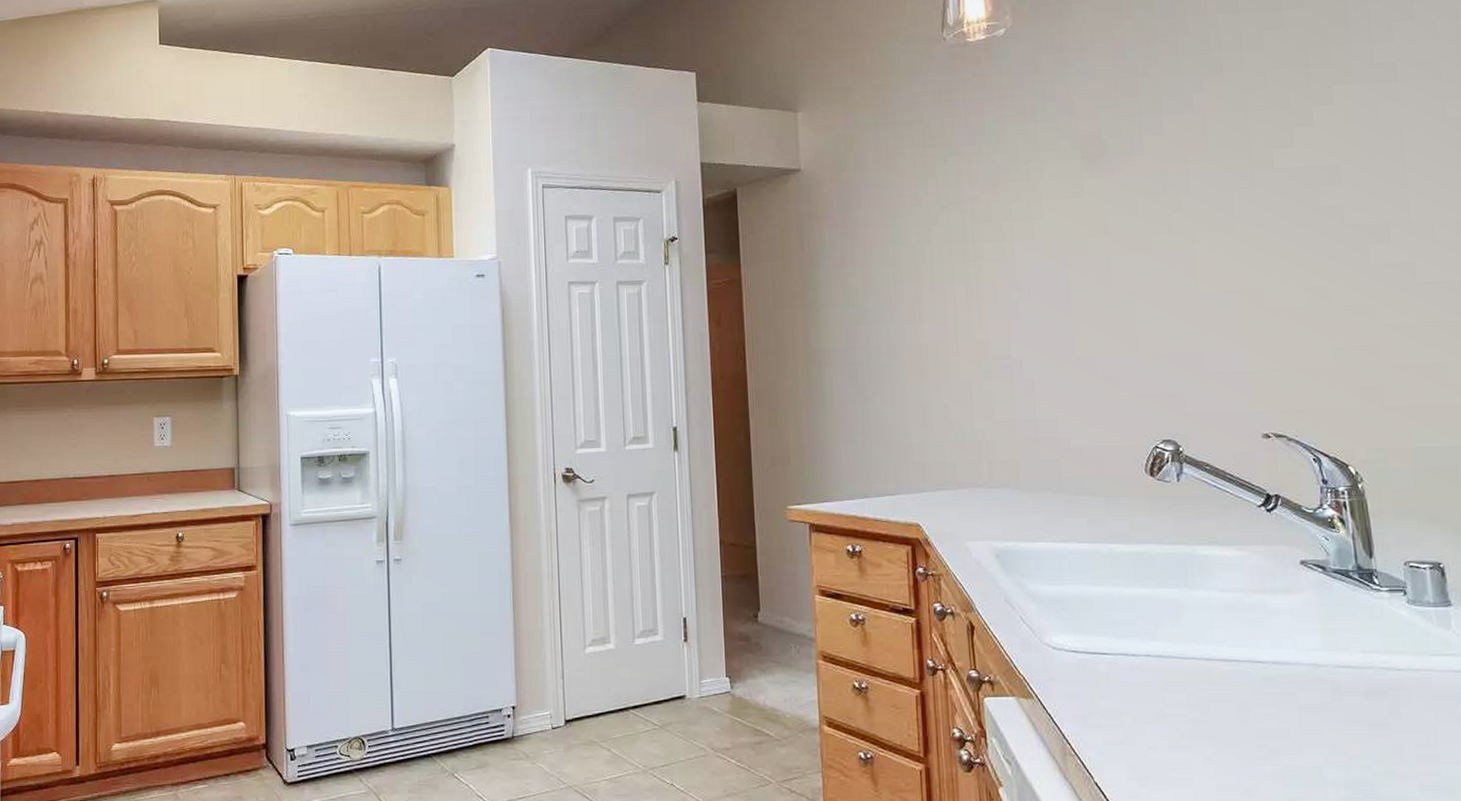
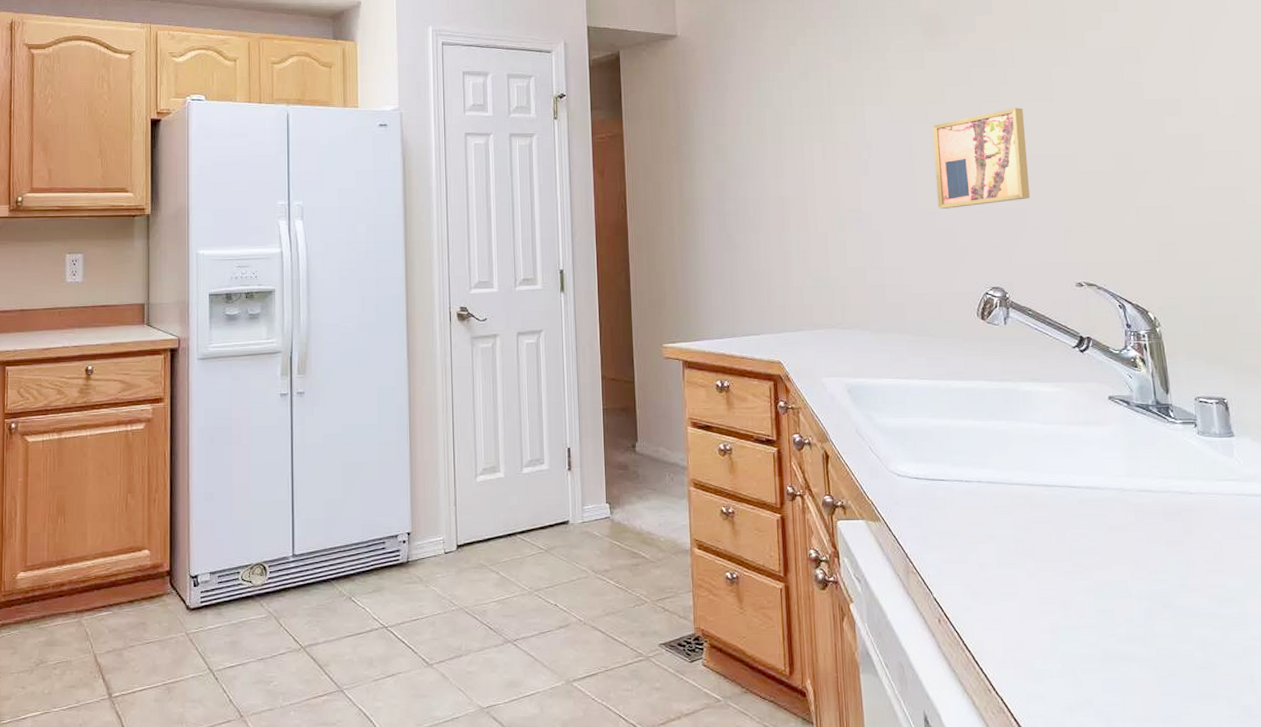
wall art: none [1093,238,1207,354] -> present [932,108,1030,209]

